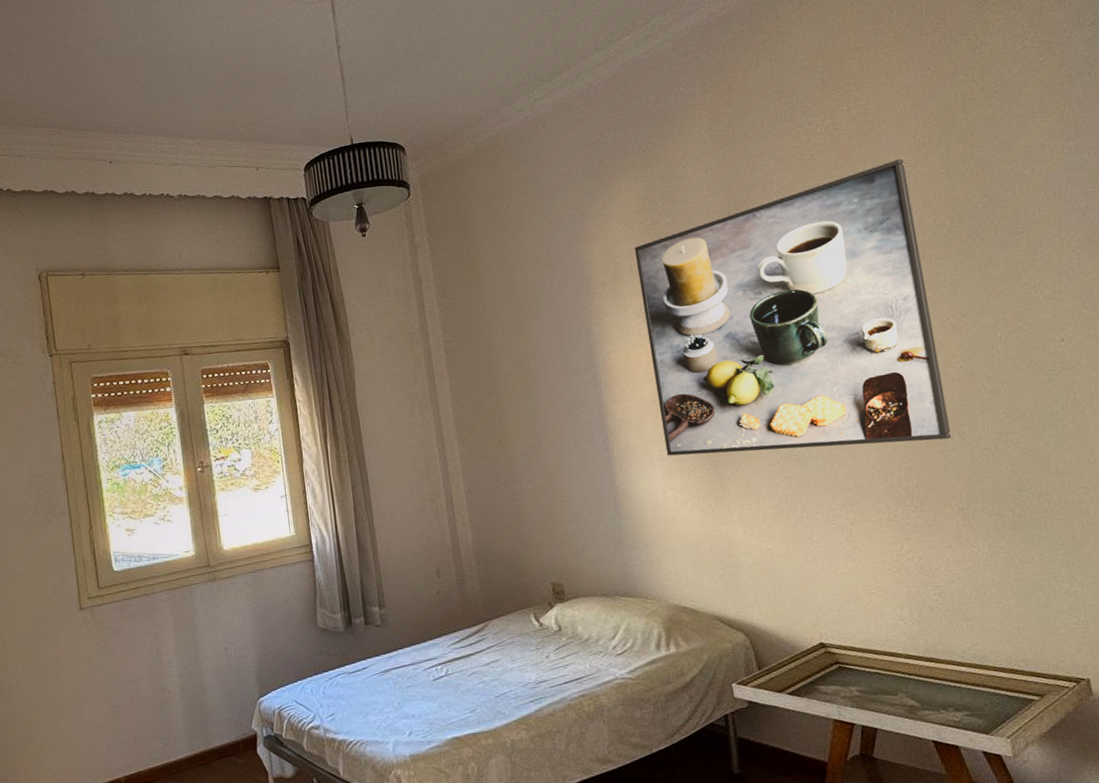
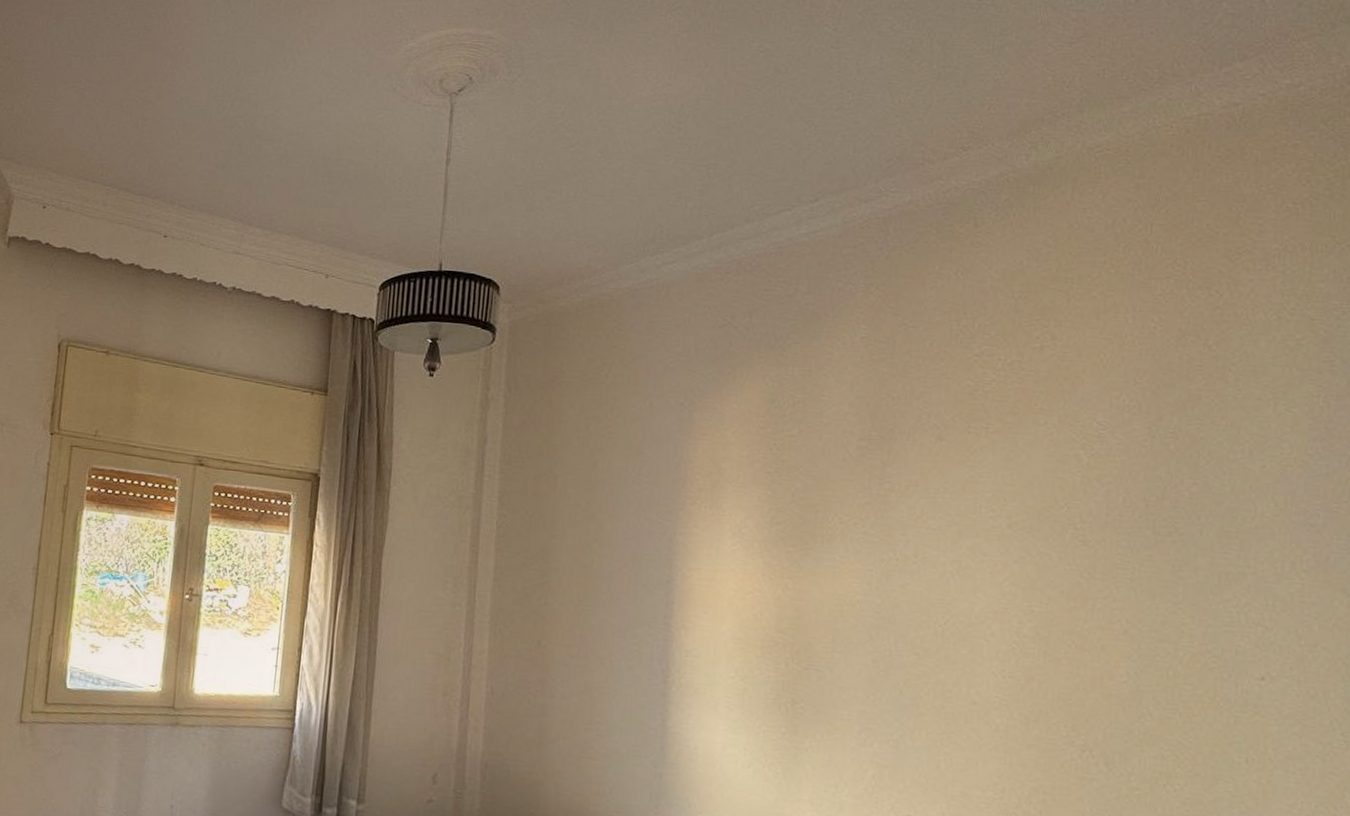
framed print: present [634,158,952,456] -> none [736,418,1100,765]

